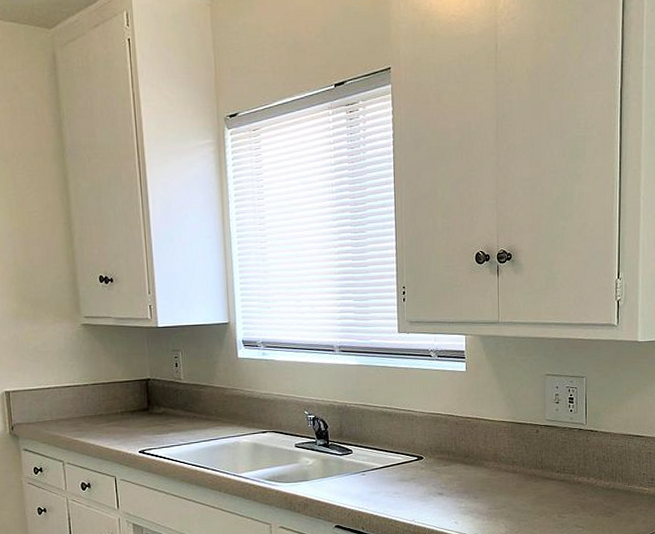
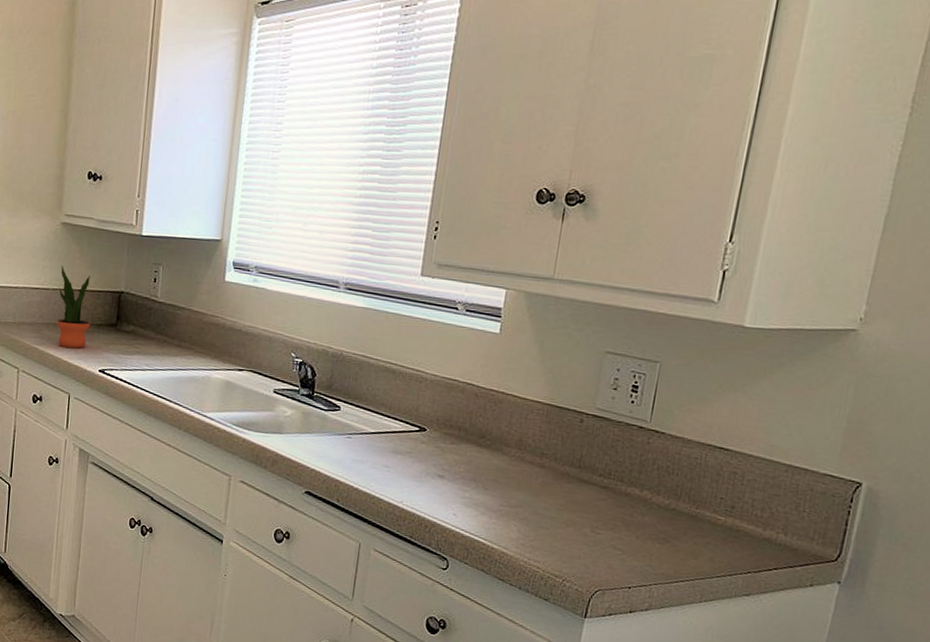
potted plant: none [88,363,124,435] -> present [57,266,91,349]

